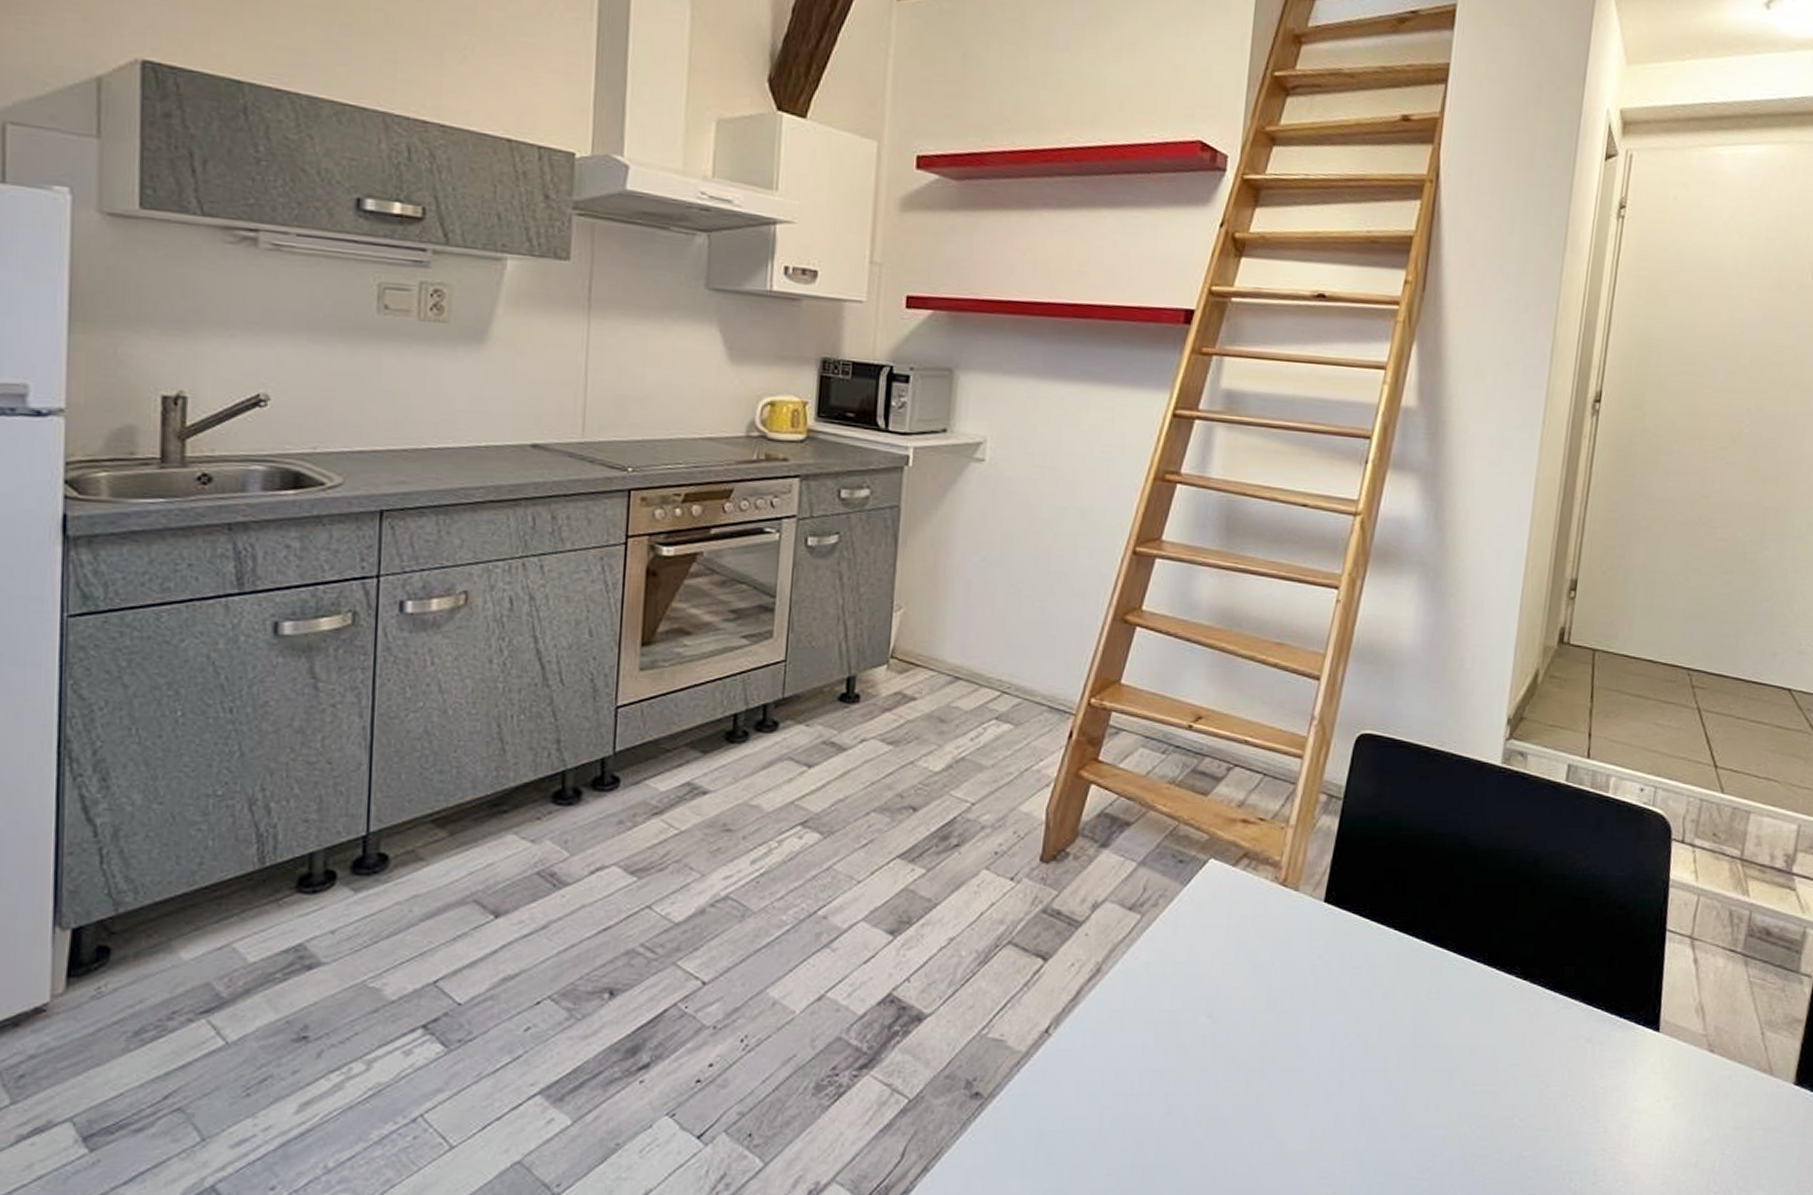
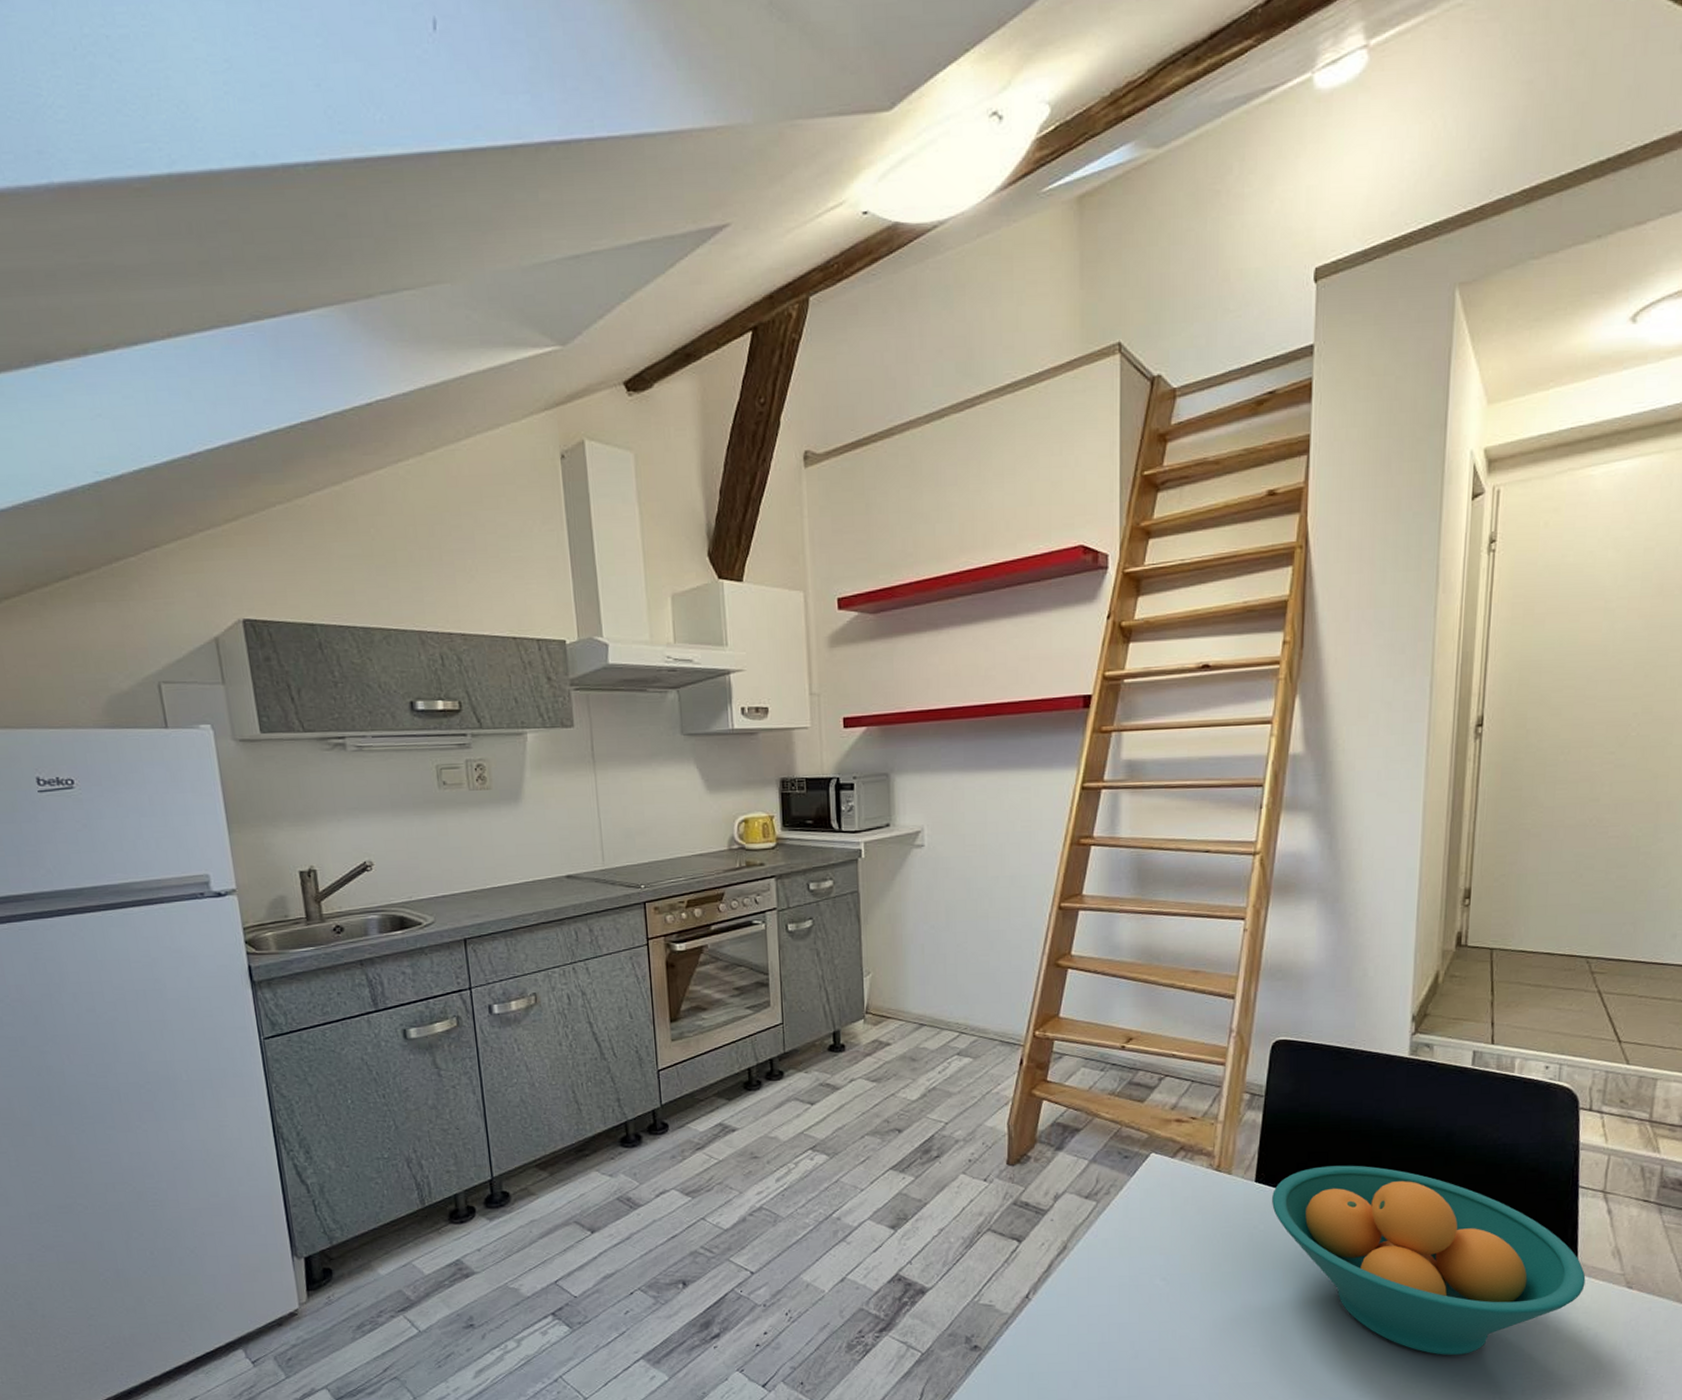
fruit bowl: none [1340,888,1668,1124] -> present [1272,1165,1586,1355]

